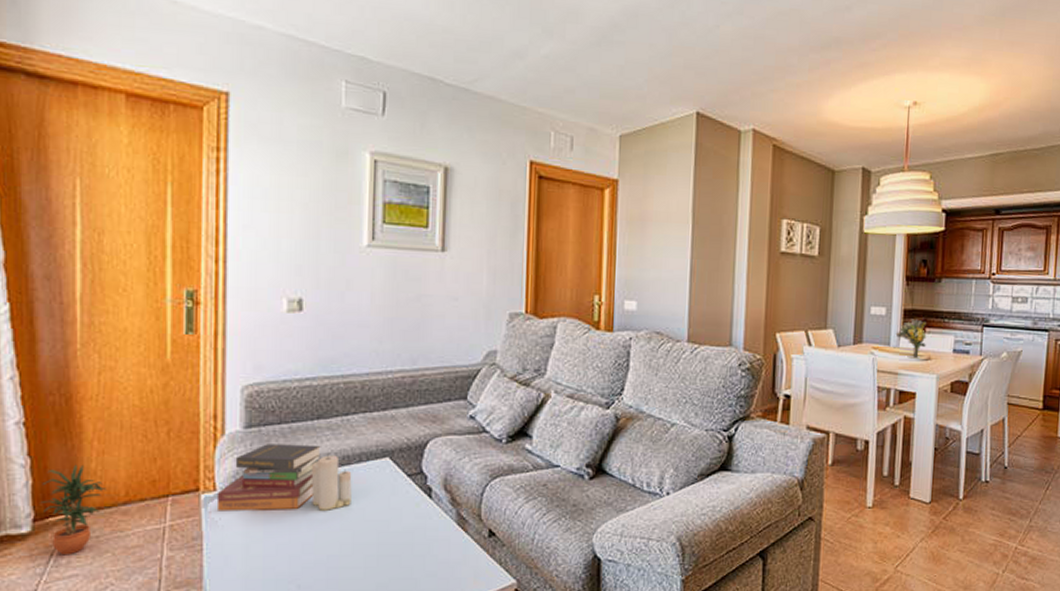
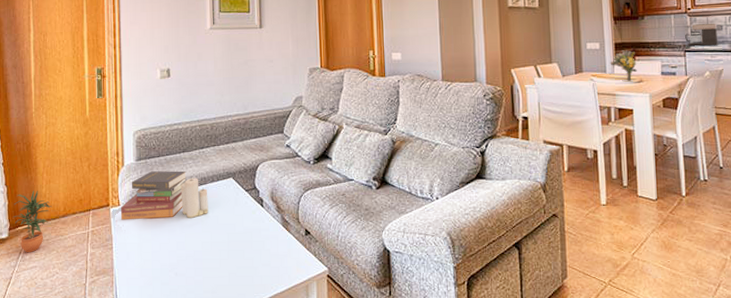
coffee maker: none [985,294,1023,322] -> present [685,24,719,47]

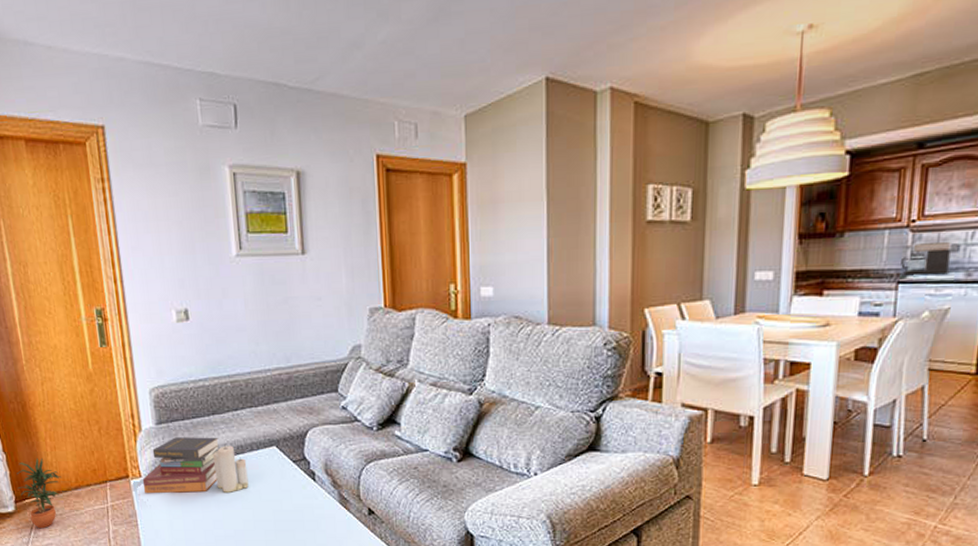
bouquet: present [610,50,637,83] -> none [785,281,825,327]

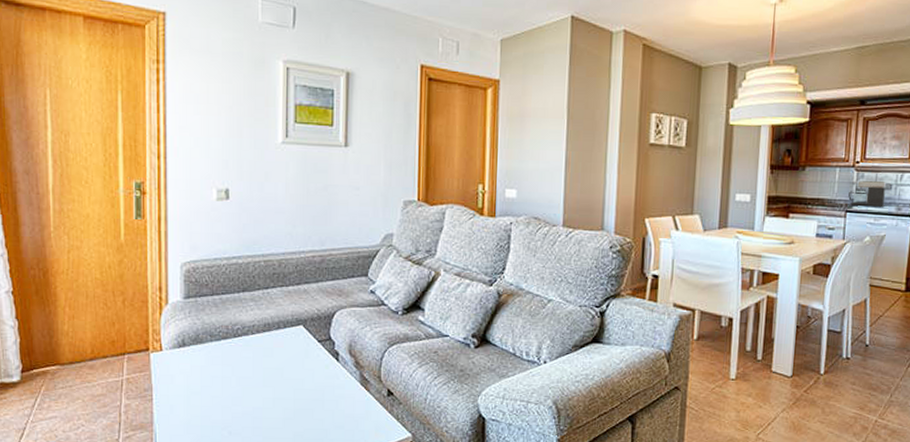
potted plant: present [16,458,61,529] -> none [26,326,76,401]
books: present [142,437,219,494] -> none [163,312,246,368]
candle: present [212,443,249,492] -> none [238,320,272,369]

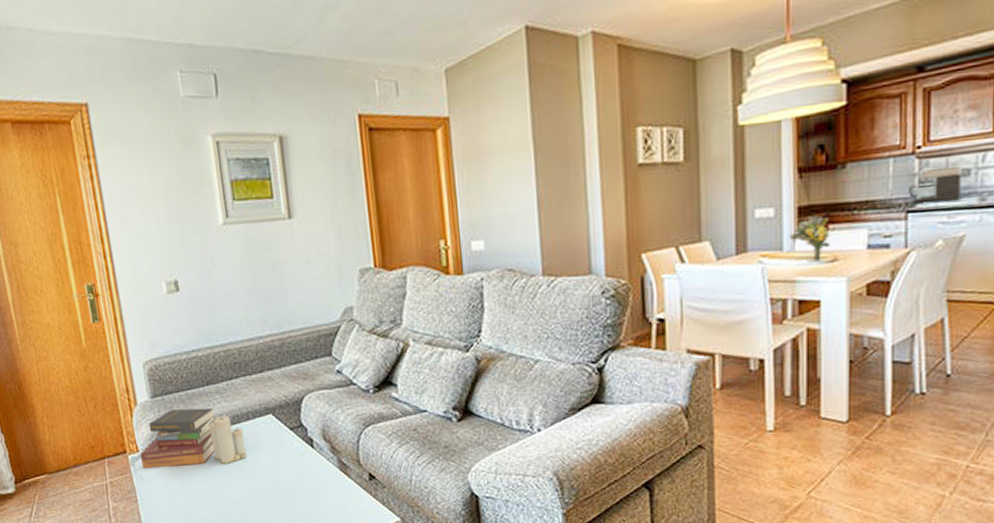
books: none [163,312,246,368] -> present [140,407,215,469]
candle: none [238,320,272,369] -> present [208,413,247,464]
bouquet: none [759,205,790,244] -> present [789,215,830,263]

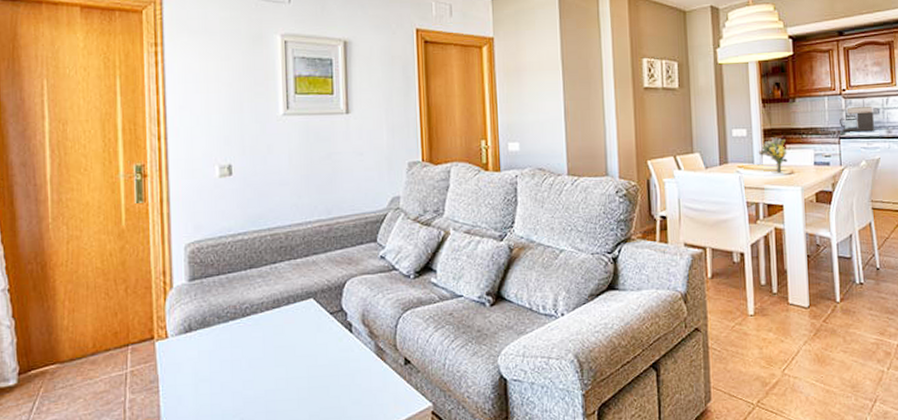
books: present [140,407,215,469] -> none [168,291,255,356]
candle: present [208,413,247,464] -> none [247,297,283,350]

